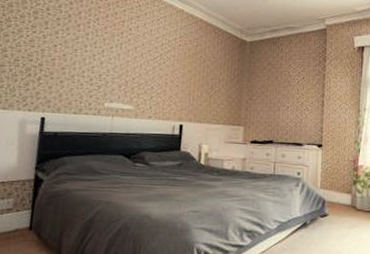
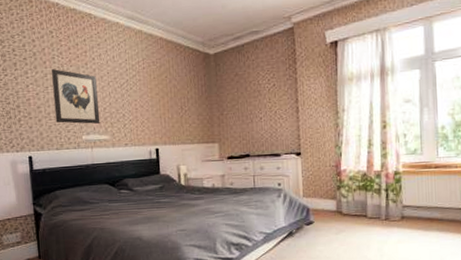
wall art: none [79,33,130,93] -> present [52,69,100,124]

